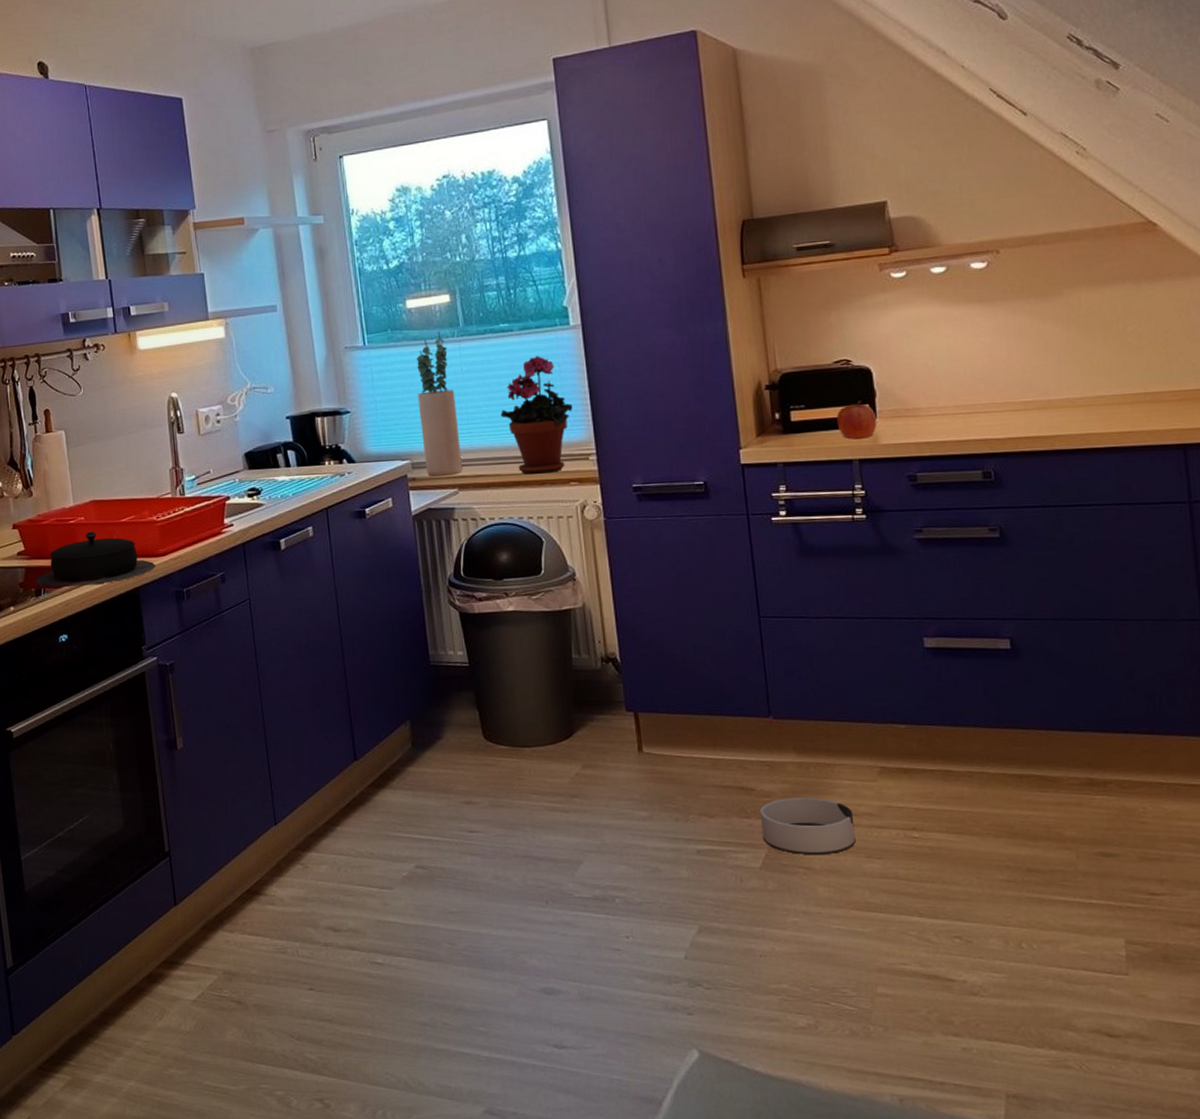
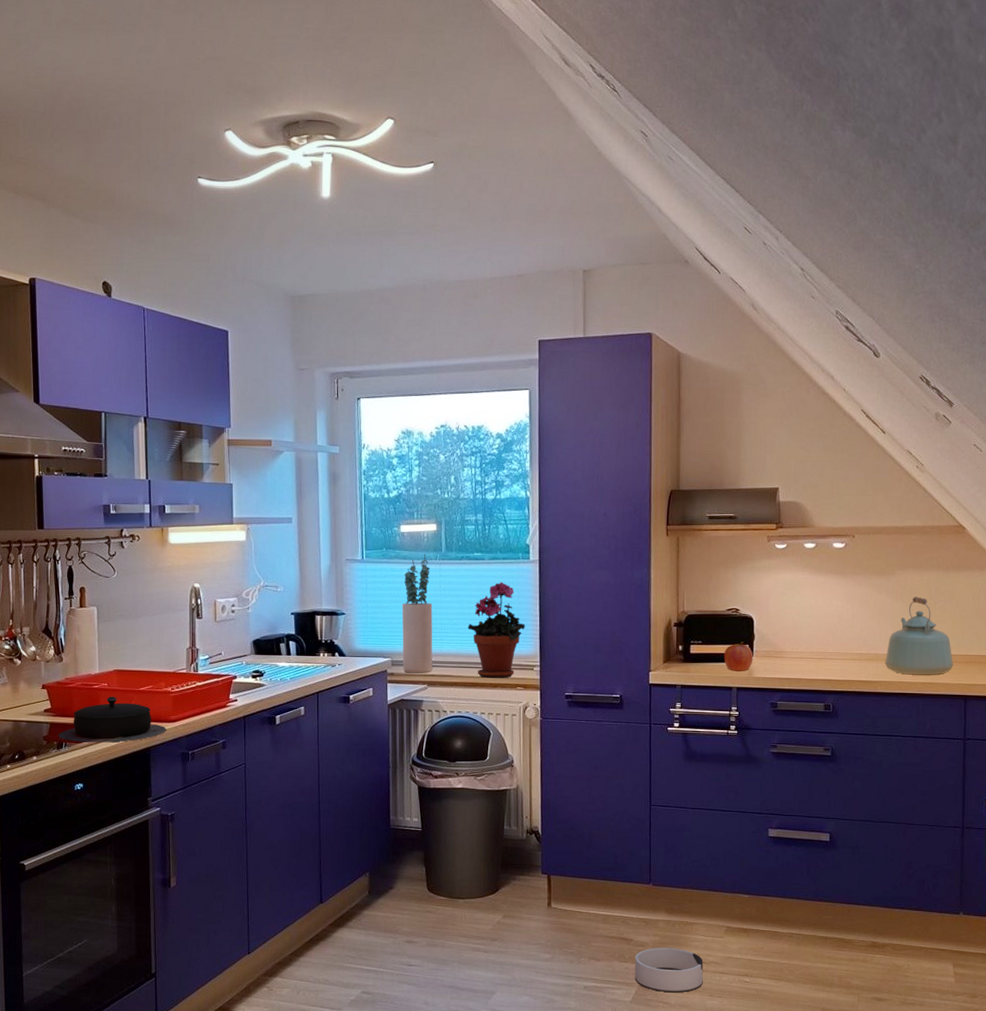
kettle: none [1061,320,1162,424] -> present [885,596,954,675]

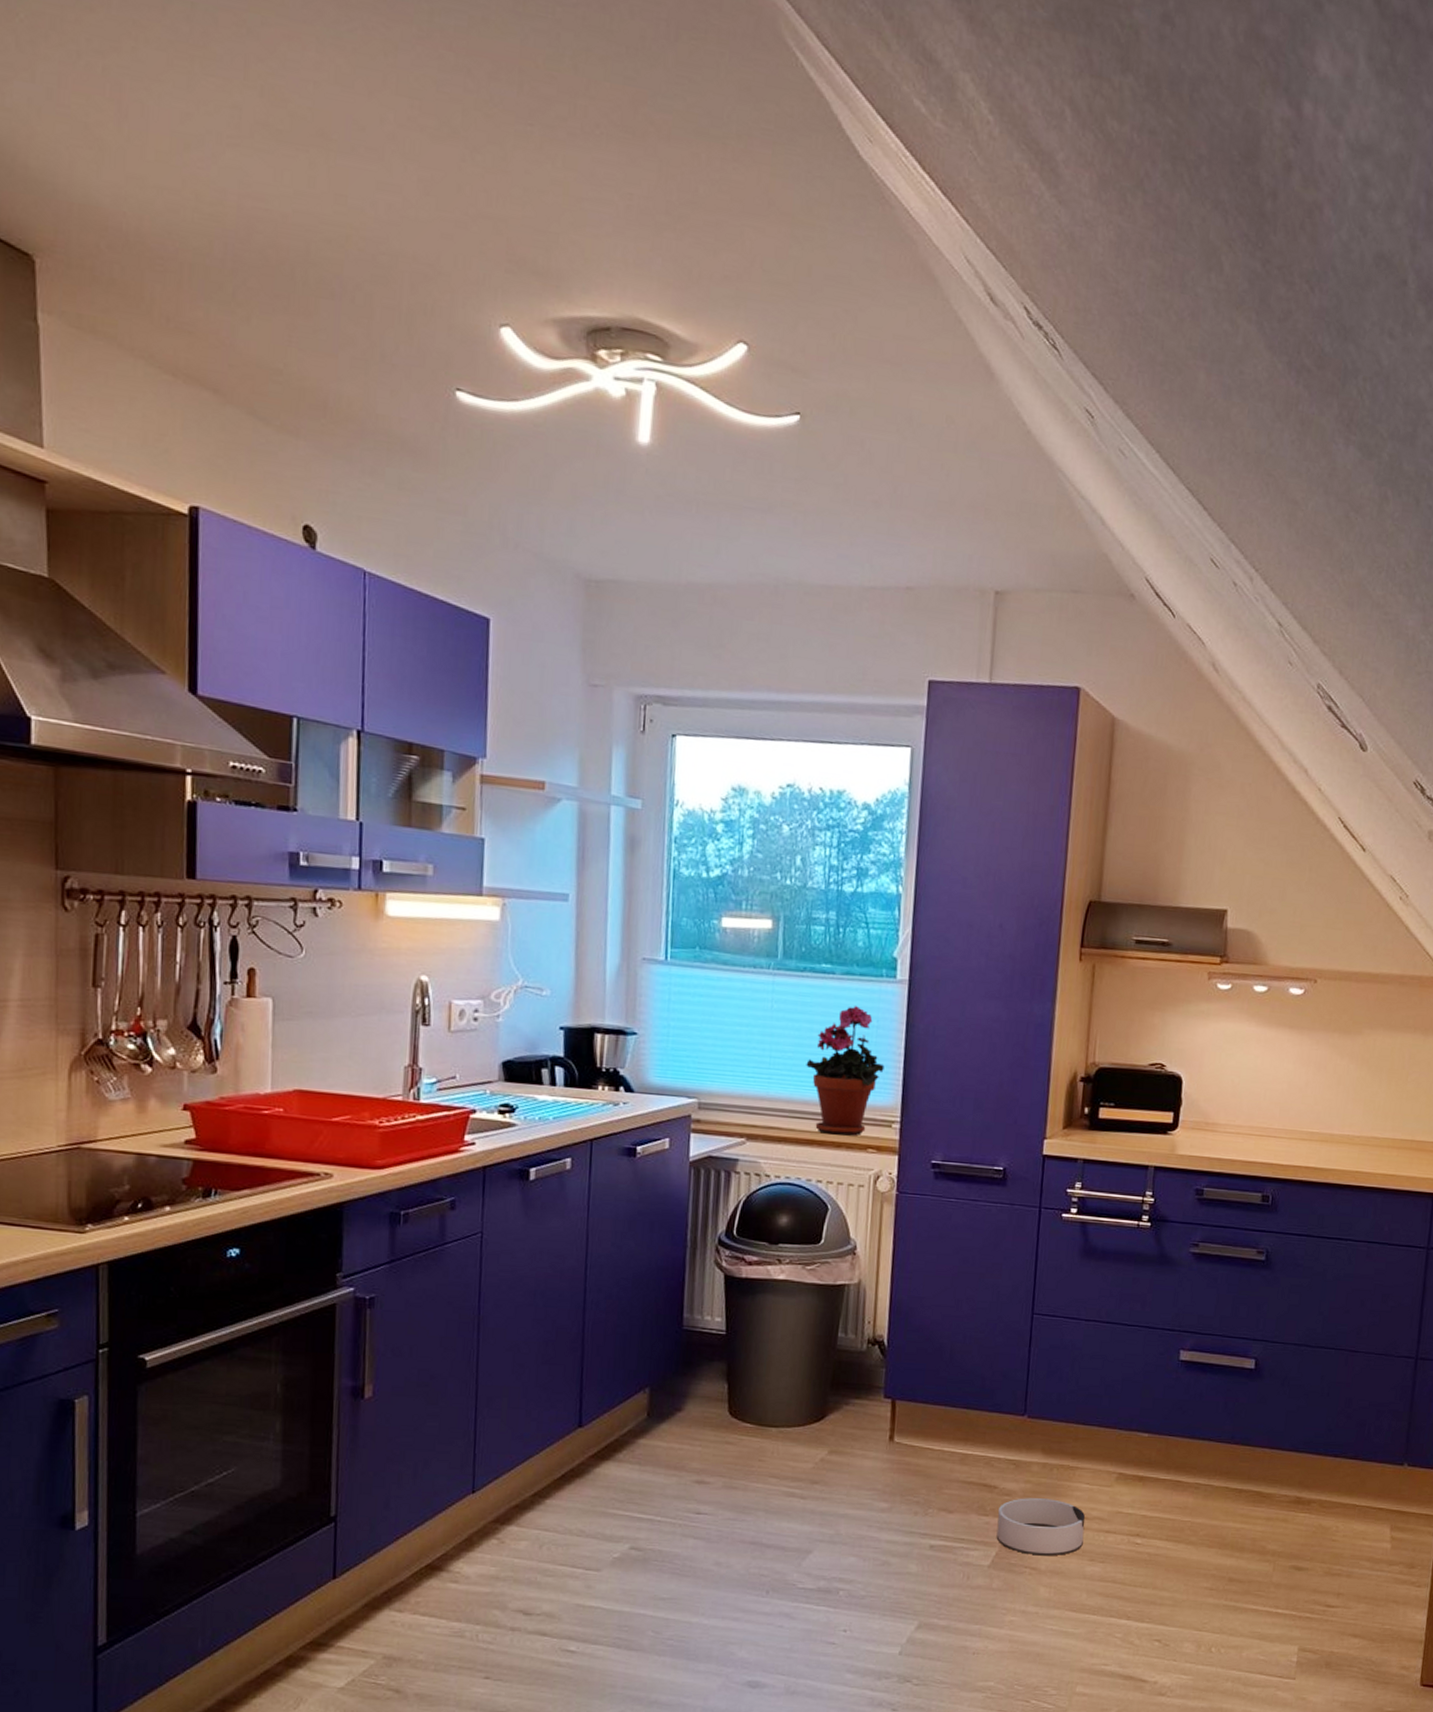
cooking pot: present [58,696,167,743] -> none [205,1127,370,1193]
vase: present [401,554,433,673] -> none [713,959,760,1123]
fruit: present [724,642,753,671] -> none [1140,1107,1179,1146]
kettle: present [885,596,954,675] -> none [1340,1064,1424,1166]

